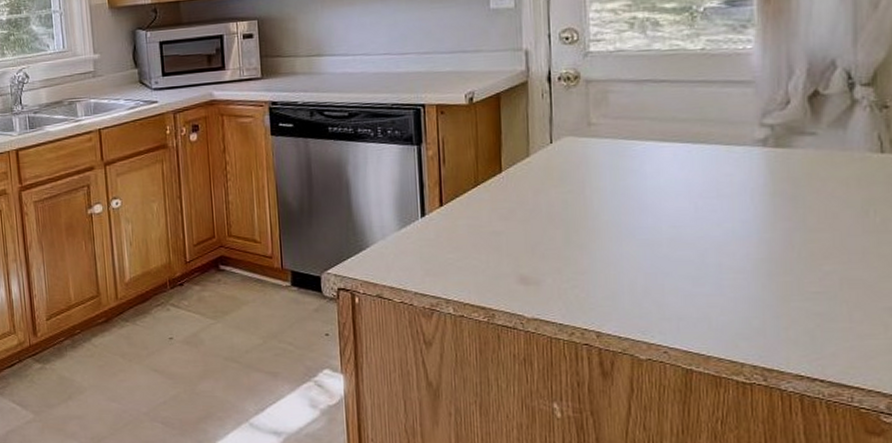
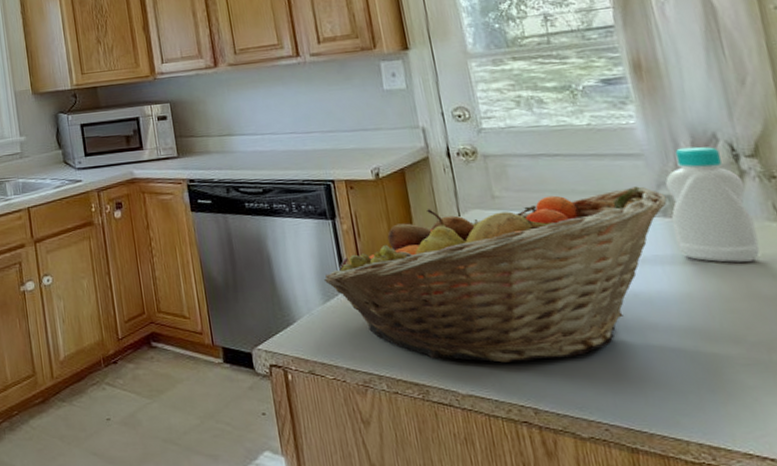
fruit basket: none [402,115,770,288] -> present [323,186,667,363]
bottle: none [770,74,855,193] -> present [665,146,761,263]

